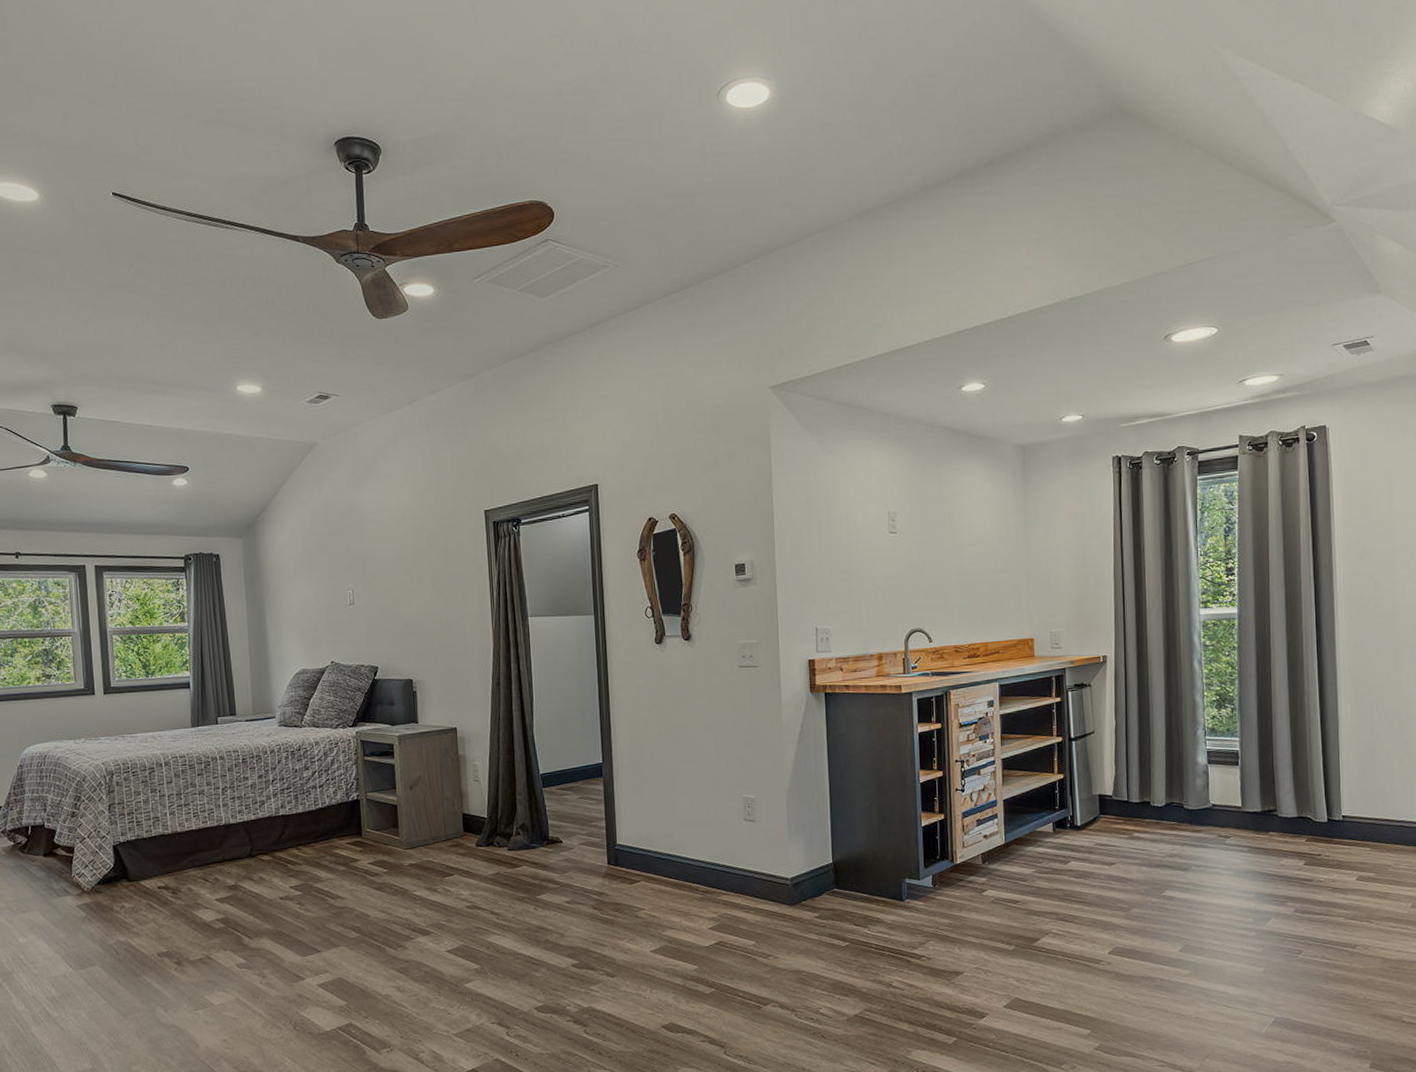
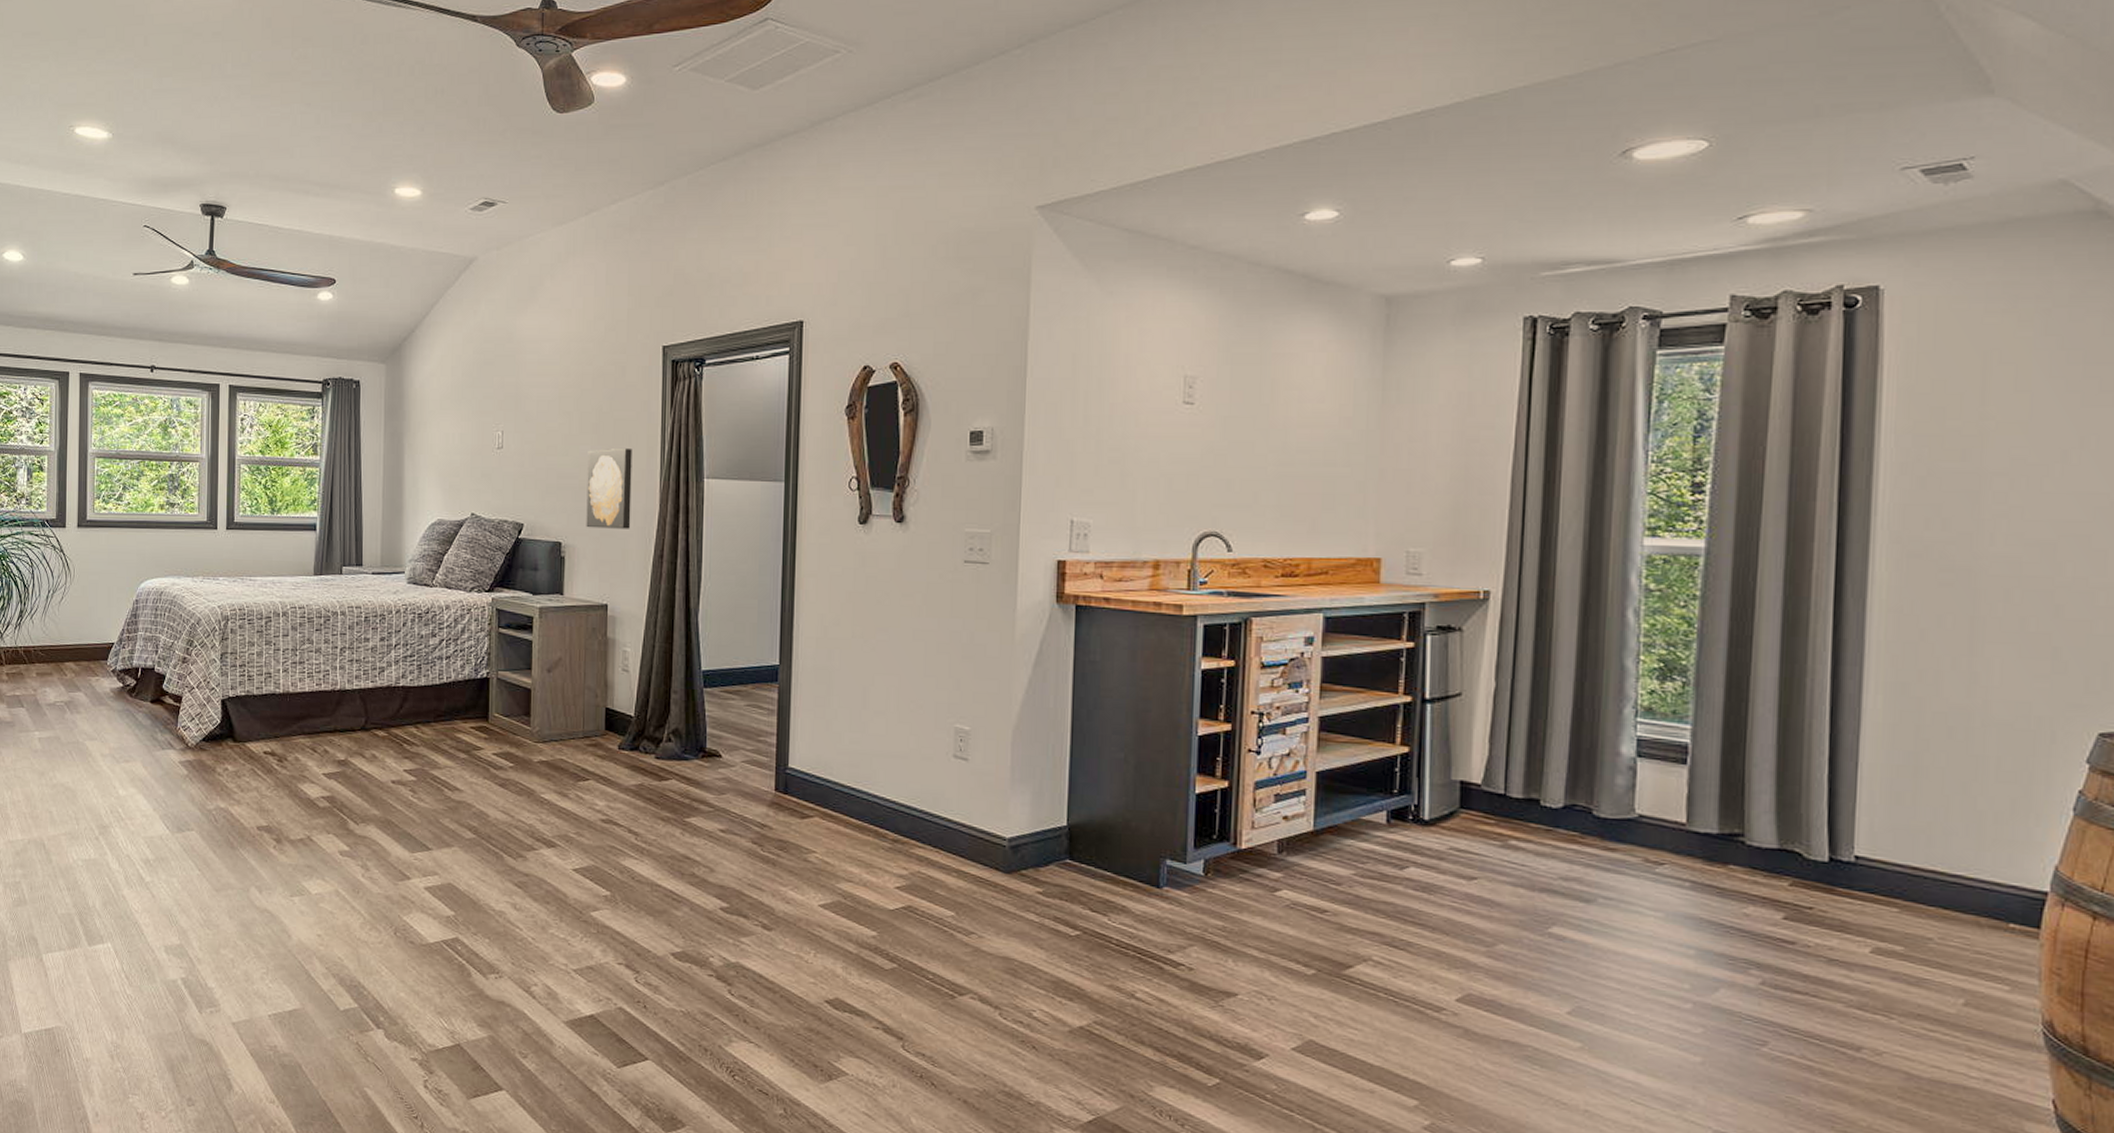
wall art: none [428,596,471,666] -> present [586,447,632,529]

